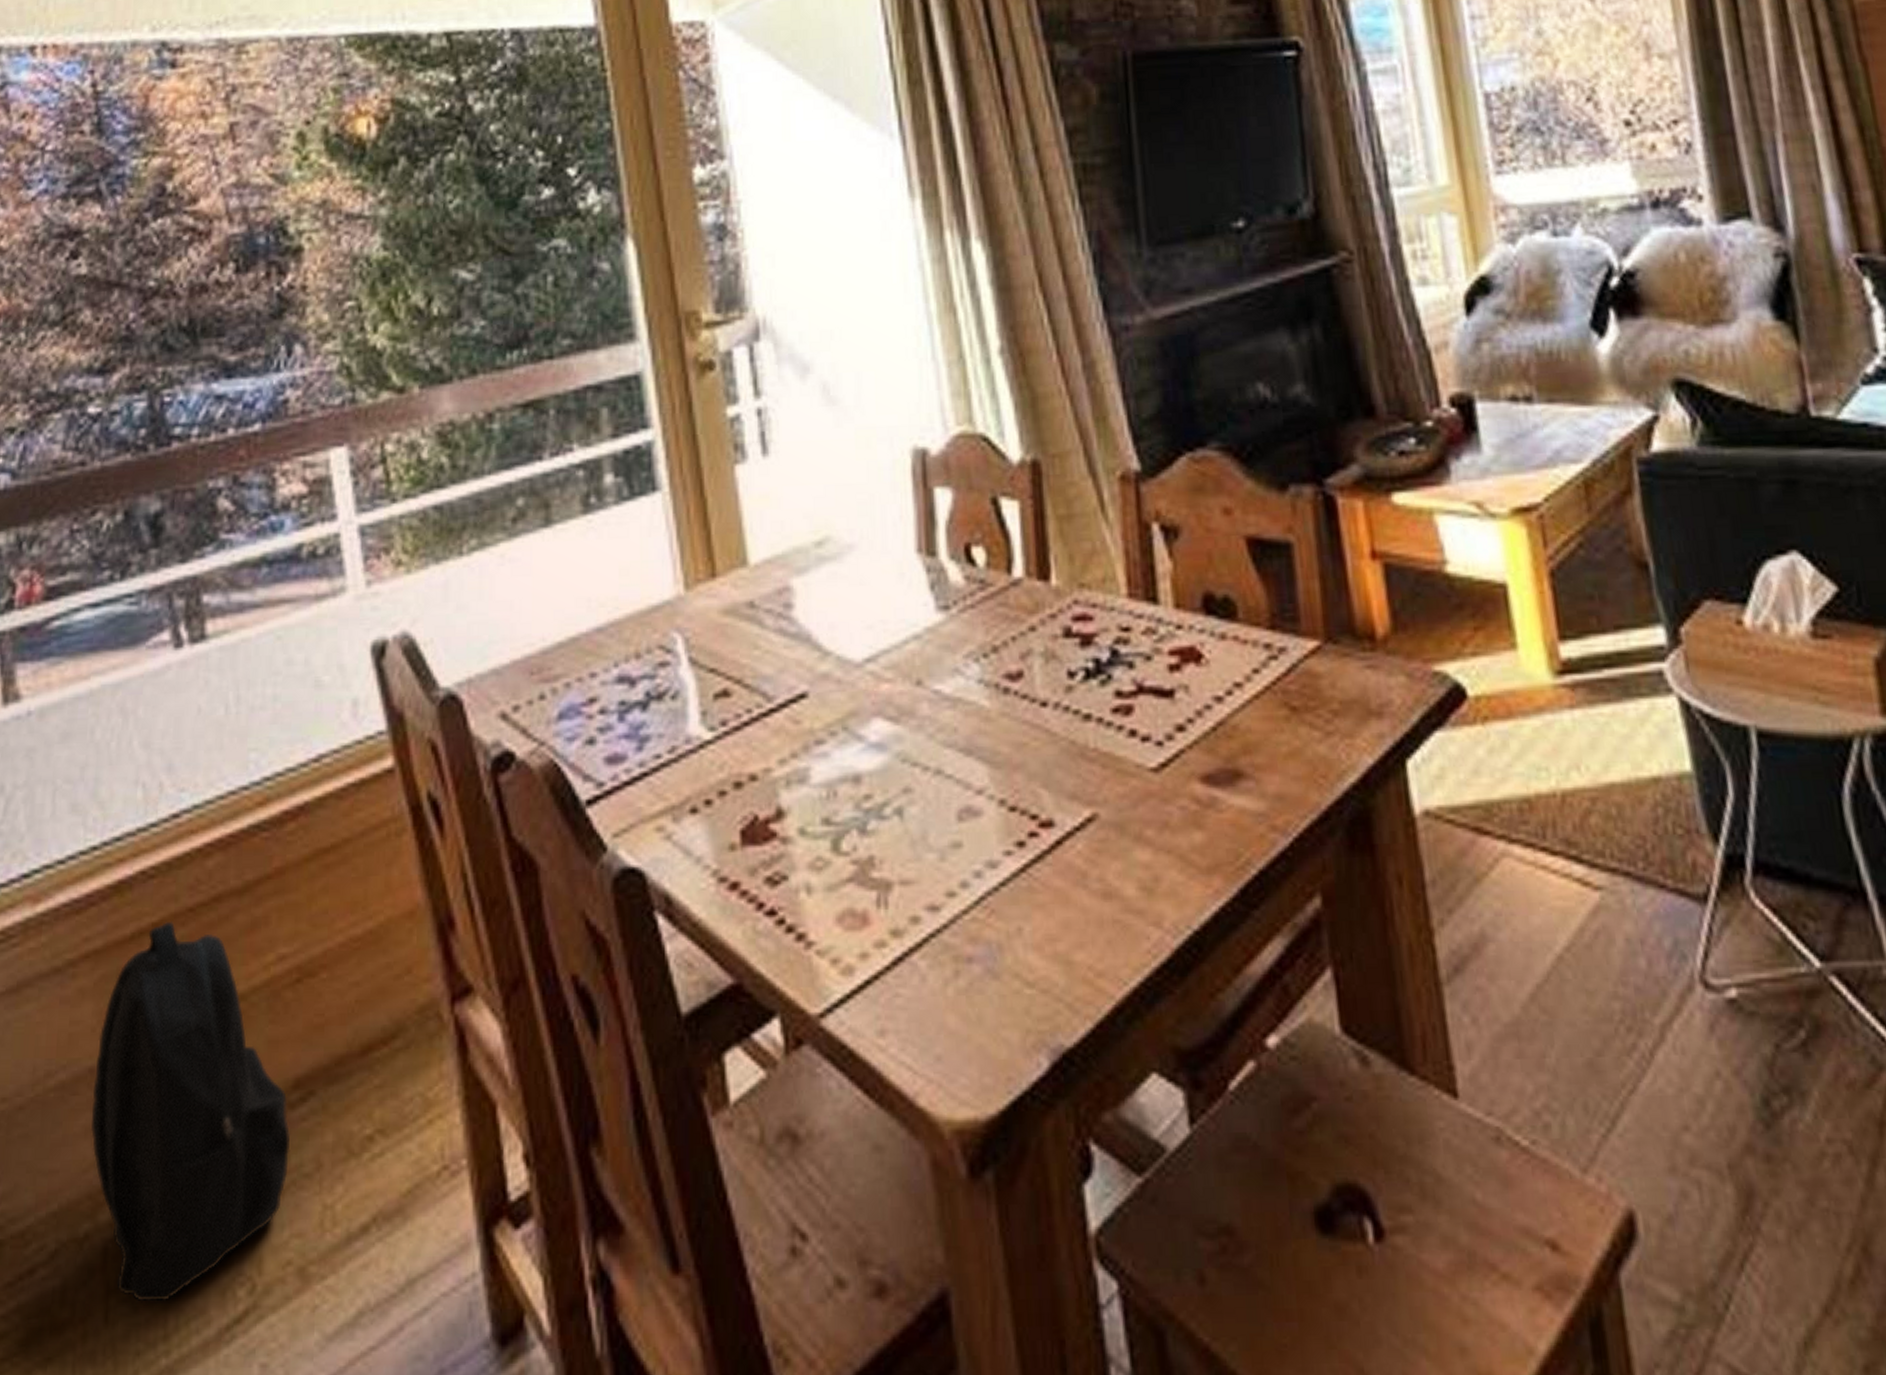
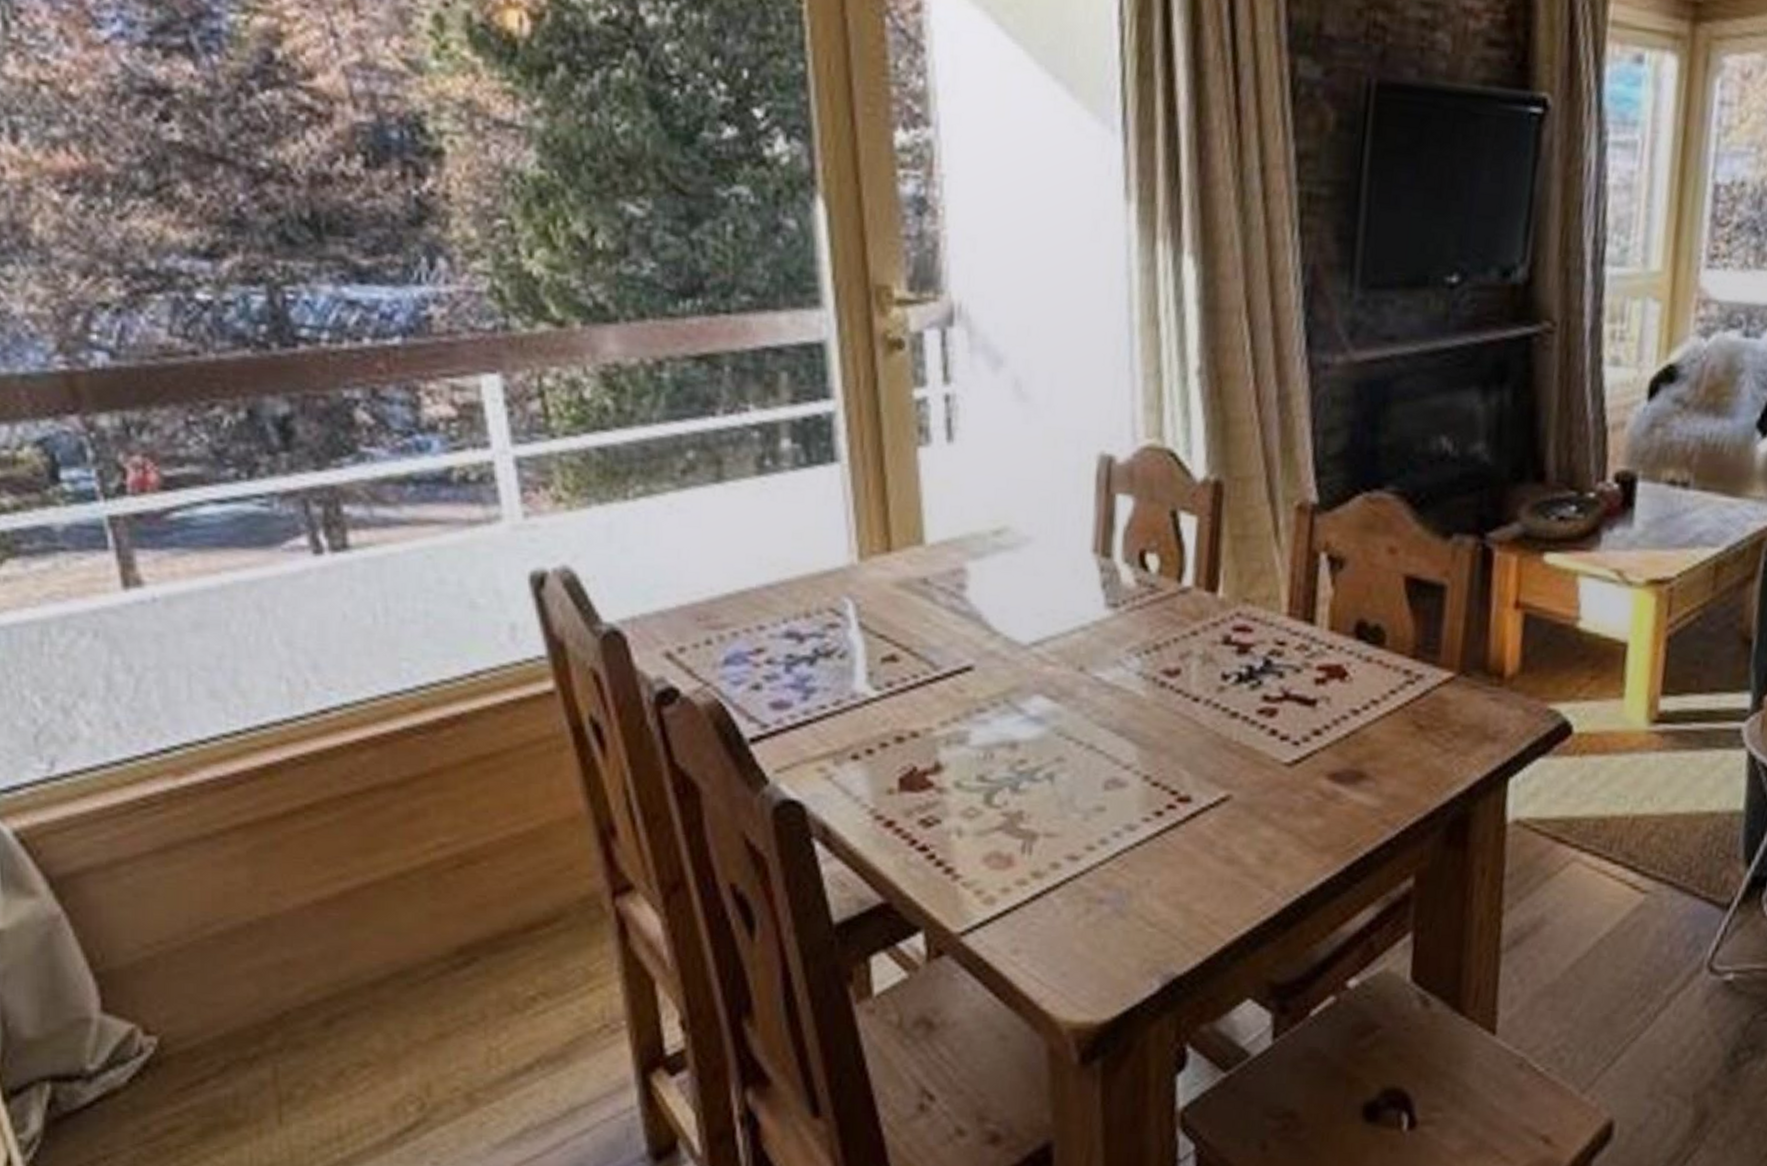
backpack: present [90,922,291,1302] -> none [252,805,455,1111]

